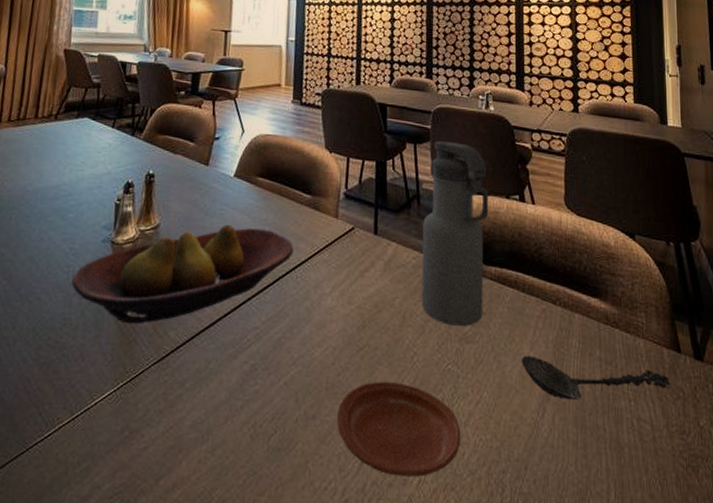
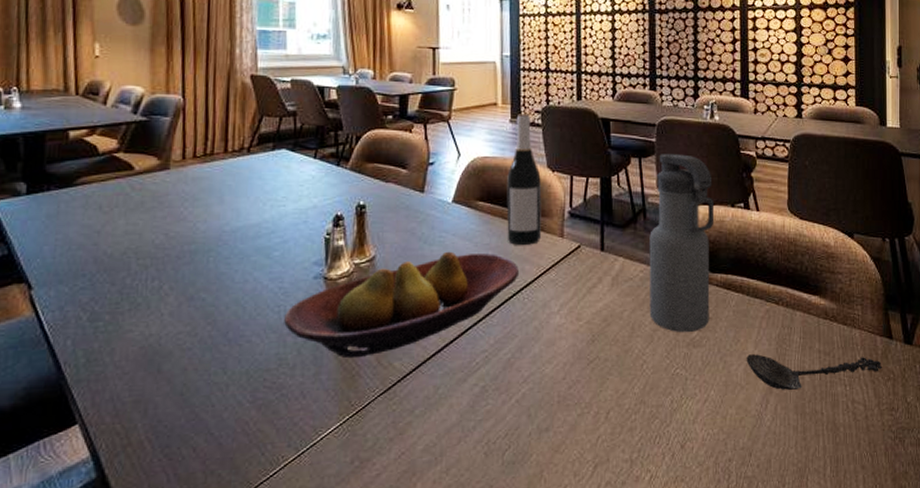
wine bottle: none [283,95,319,224] -> present [506,114,542,245]
plate: present [337,381,461,477] -> none [570,389,690,475]

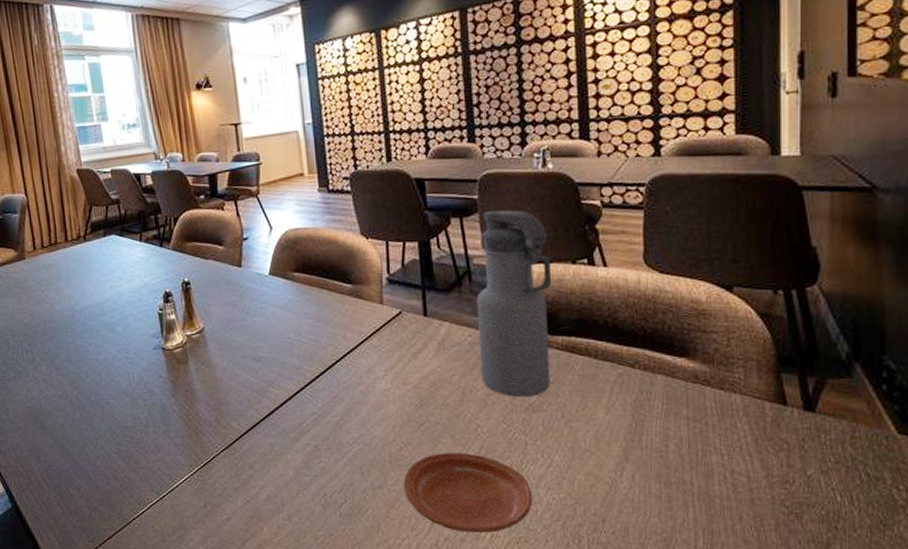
fruit bowl: present [284,251,520,359] -> none [133,321,341,419]
wine bottle: present [506,114,542,245] -> none [320,181,360,313]
plate: none [570,389,690,475] -> present [404,452,533,533]
spoon: present [746,354,882,391] -> none [596,420,772,459]

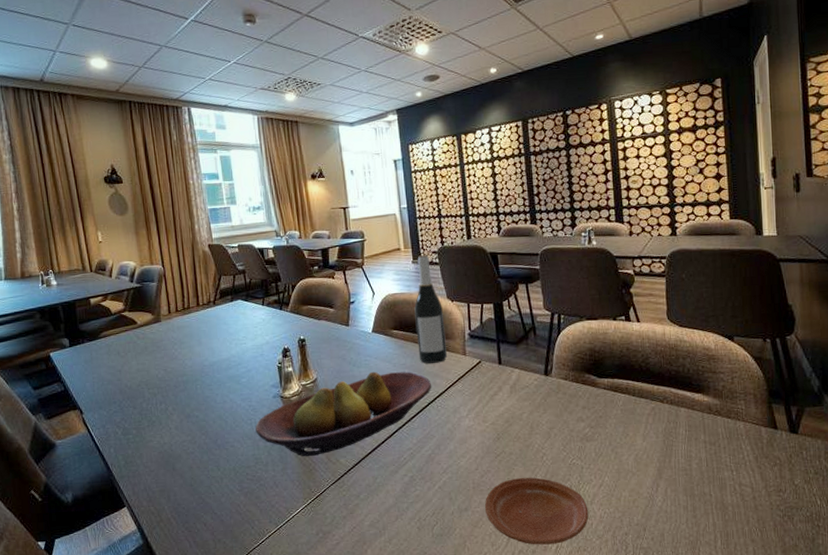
fruit bowl: none [133,321,341,419] -> present [255,371,432,457]
wine bottle: none [320,181,360,313] -> present [414,255,447,364]
water bottle: present [477,210,552,398] -> none [540,277,600,430]

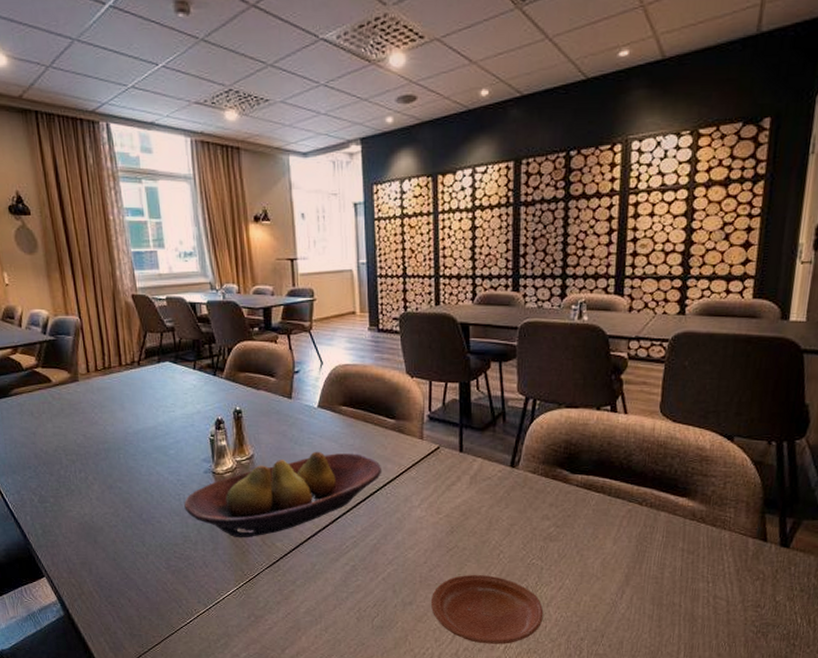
wine bottle: present [414,255,447,364] -> none [368,321,401,446]

